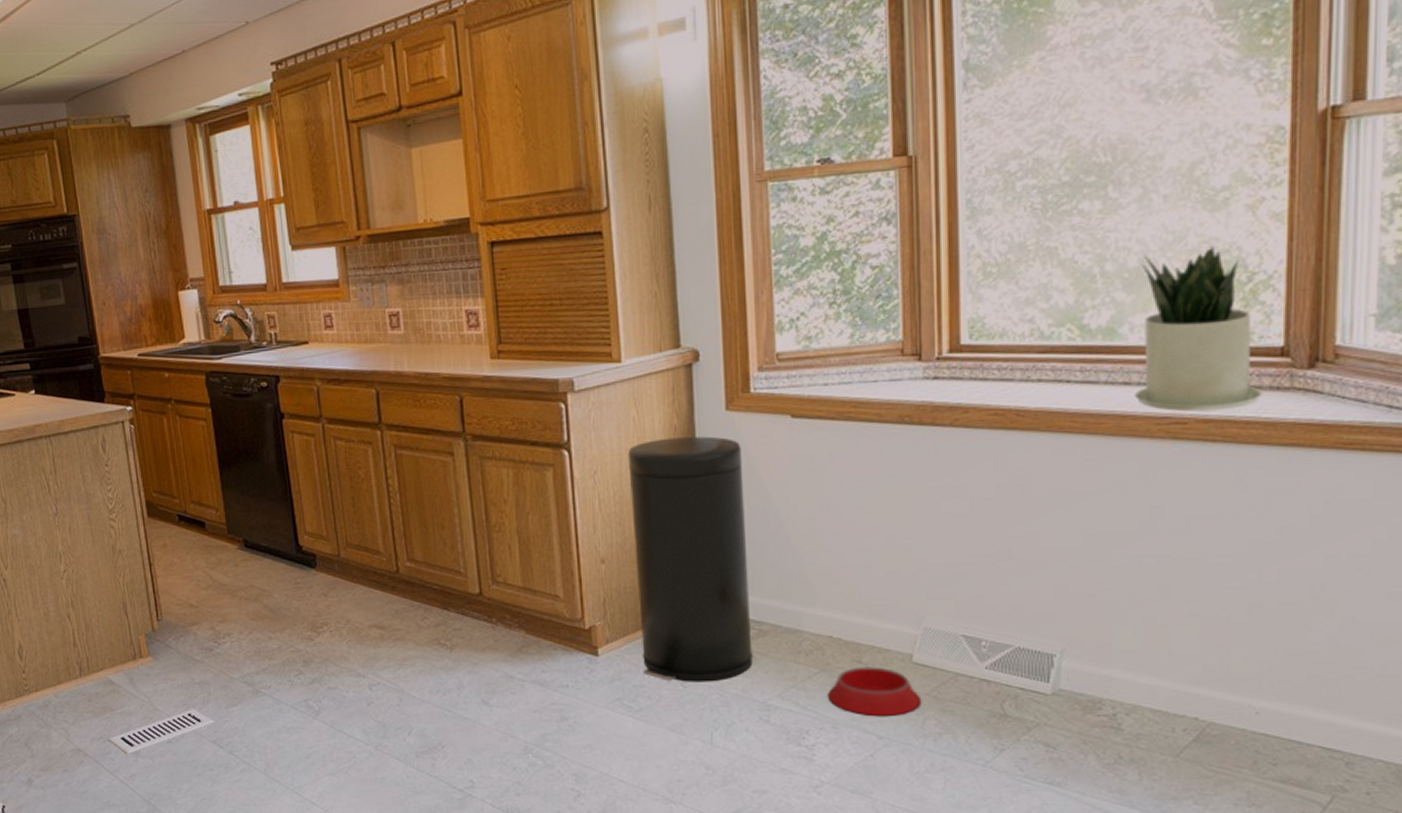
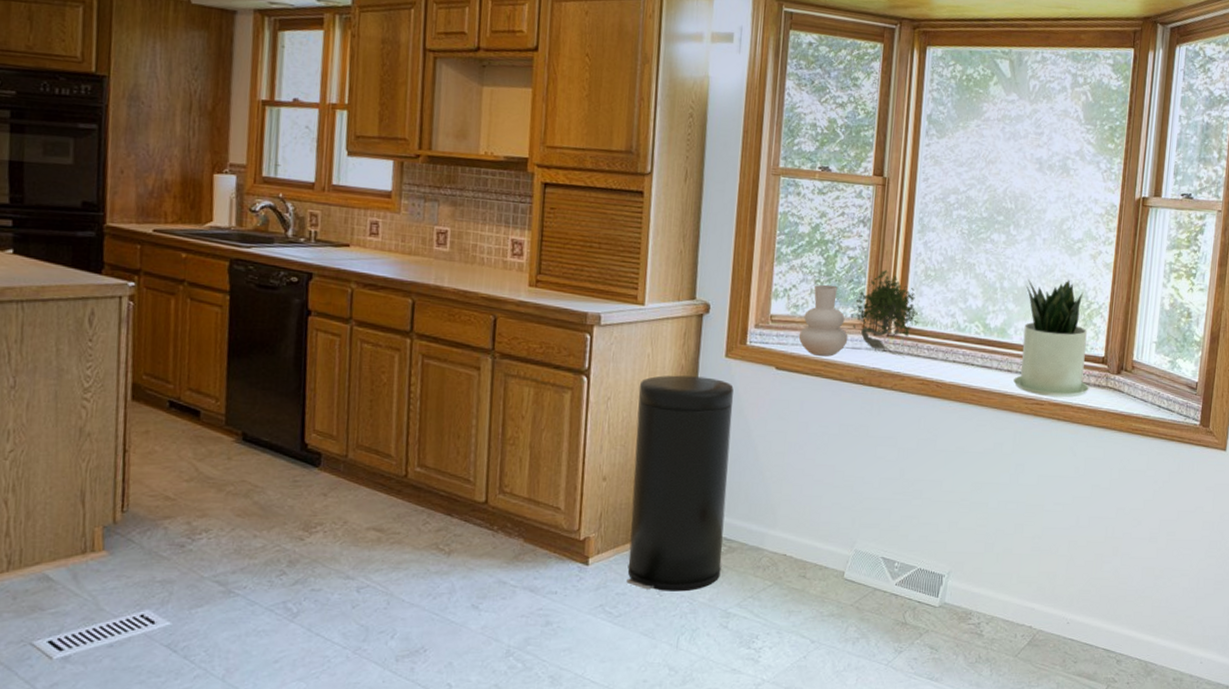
vase: none [816,305,883,397] -> present [798,284,848,358]
pet bowl: present [828,667,922,716] -> none [776,581,847,623]
plant: none [882,275,980,384] -> present [850,270,919,358]

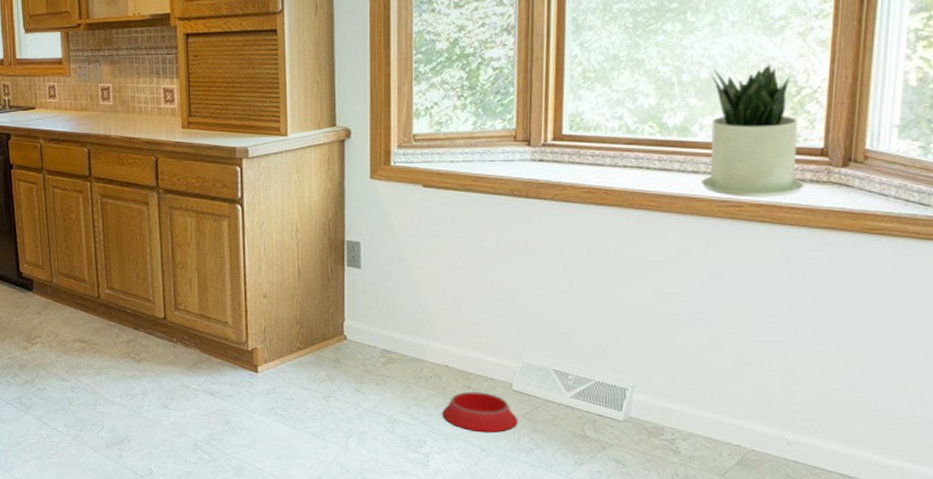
pedal bin: present [626,375,734,592] -> none [289,199,383,398]
pet bowl: none [776,581,847,623] -> present [442,391,518,432]
vase: present [798,284,848,358] -> none [444,98,499,172]
plant: present [850,270,919,358] -> none [499,77,579,167]

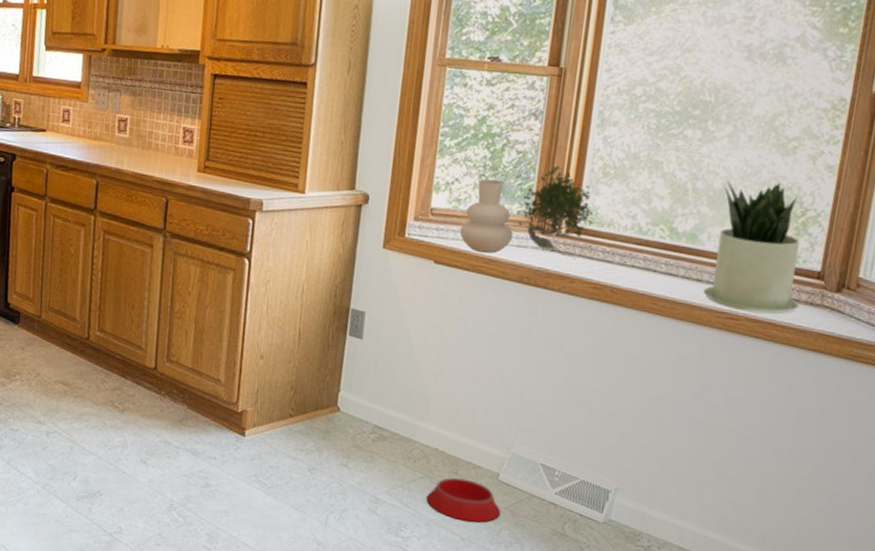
vase: none [444,98,499,172] -> present [459,179,513,254]
plant: none [499,77,579,167] -> present [516,166,594,260]

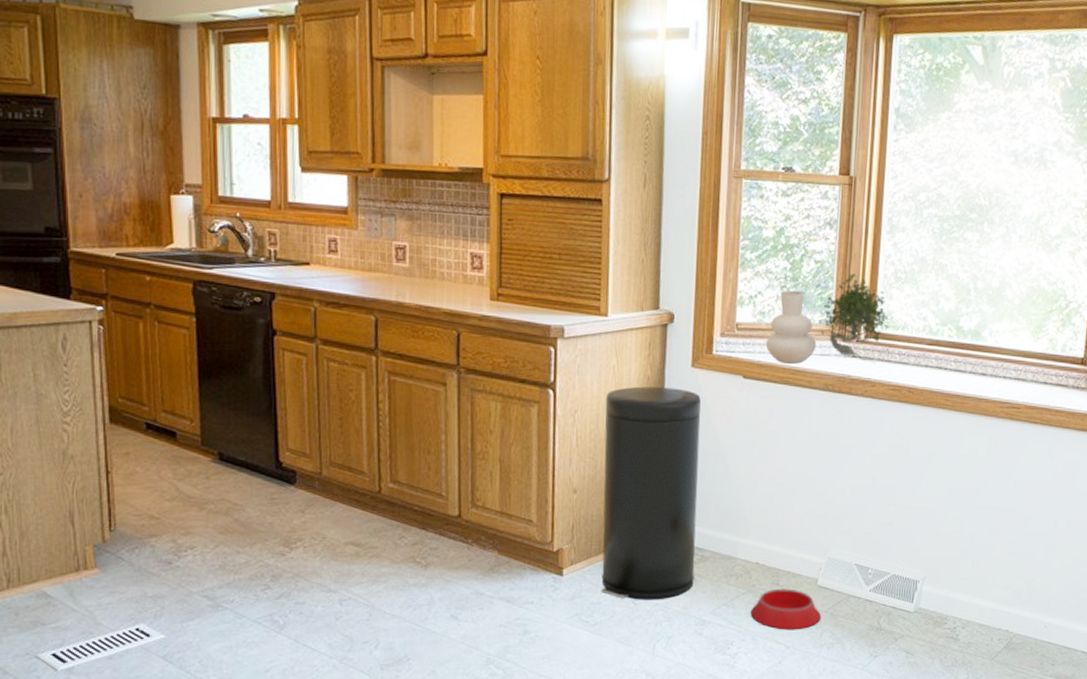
pedal bin: none [279,262,390,472] -> present [601,386,701,600]
planter: present [703,181,800,315] -> none [988,278,1068,401]

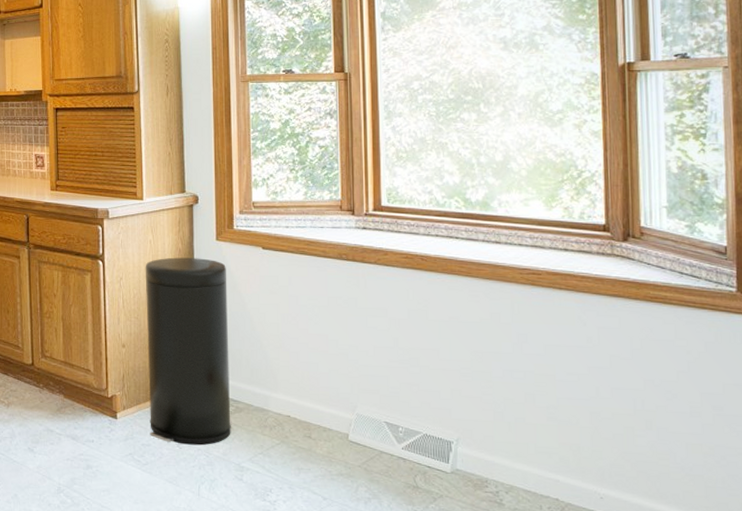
pet bowl: present [750,588,822,629] -> none [286,441,356,482]
vase: present [765,290,817,365] -> none [280,172,327,237]
plant: present [818,273,889,364] -> none [327,155,395,234]

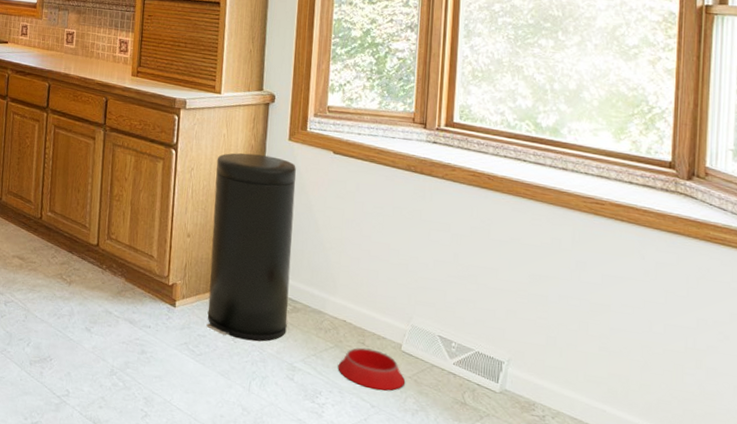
pet bowl: none [286,441,356,482] -> present [338,347,406,391]

